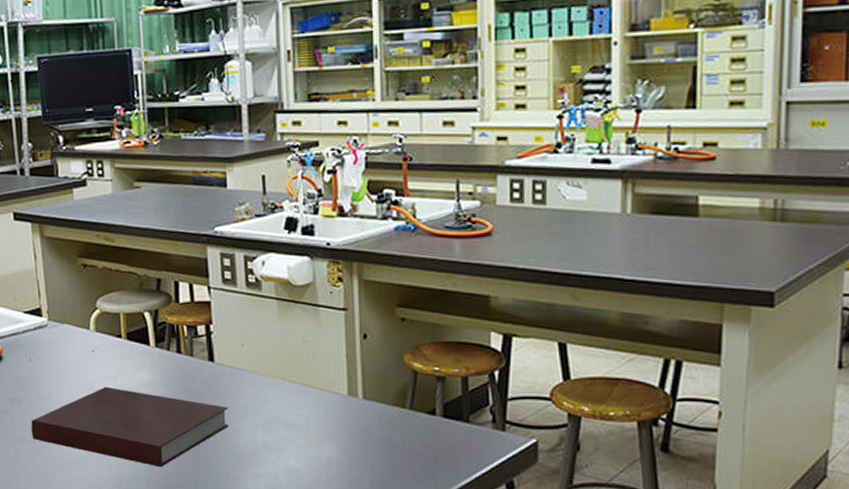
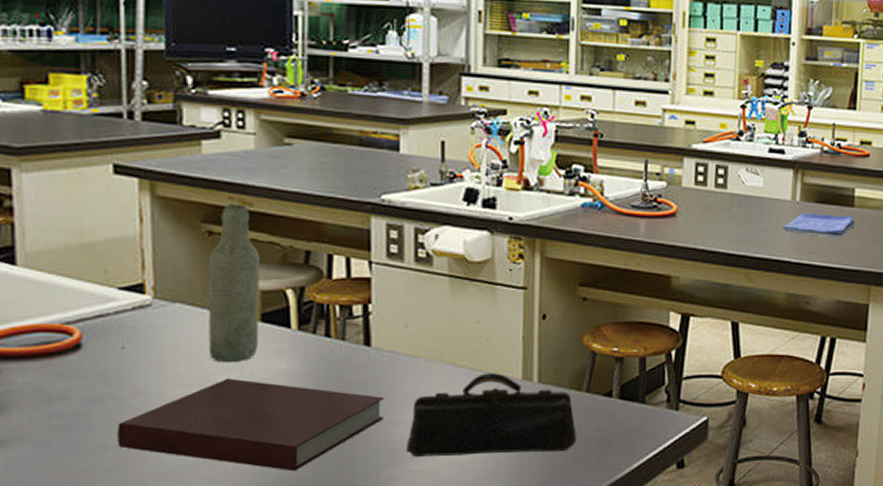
bottle: none [85,240,126,374] -> present [208,203,260,363]
pencil case: none [250,388,402,464] -> present [407,373,576,458]
dish towel: none [611,225,701,252] -> present [782,213,856,238]

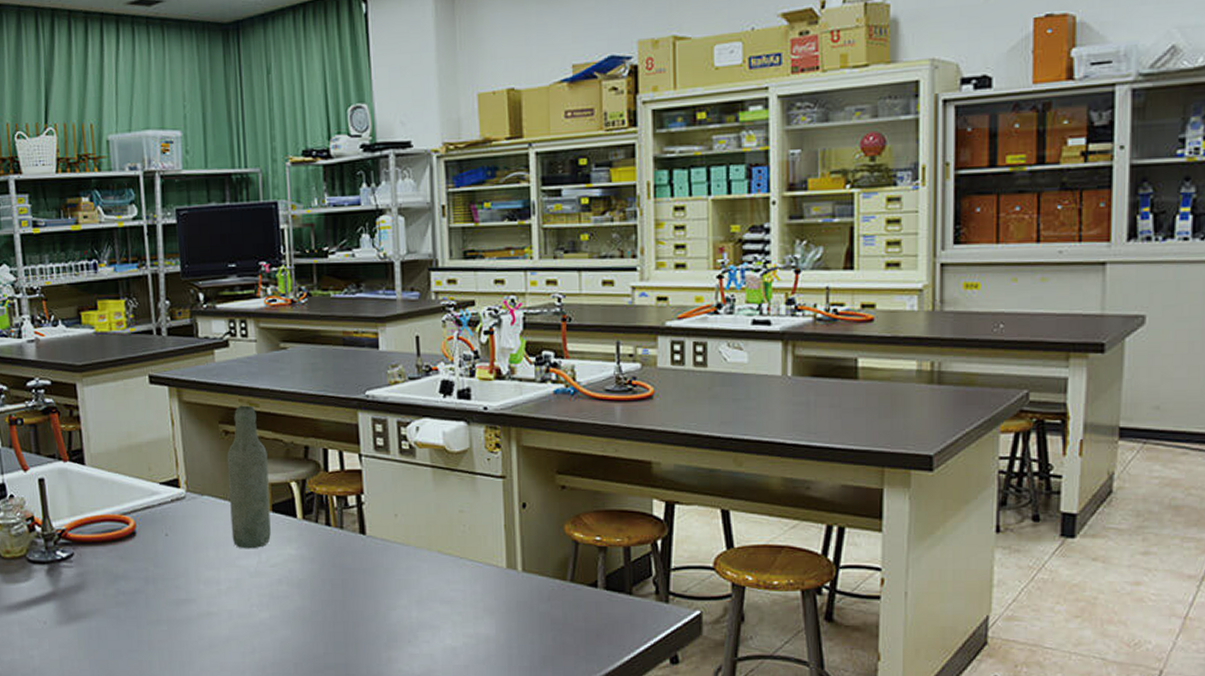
notebook: present [117,378,384,472] -> none [167,562,381,650]
pencil case: present [407,373,576,458] -> none [403,561,564,642]
dish towel: present [782,213,856,238] -> none [773,388,861,415]

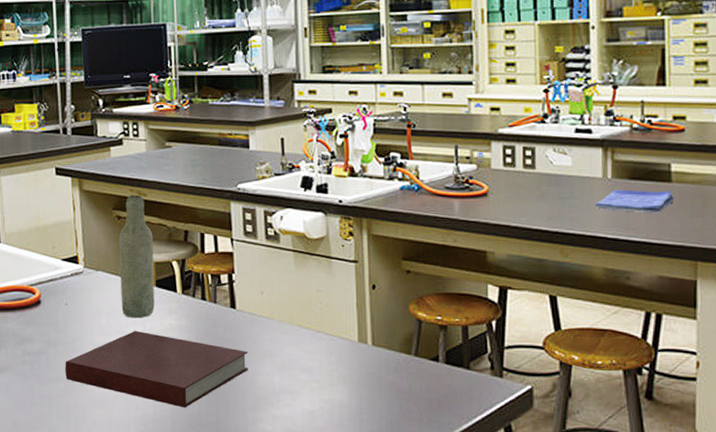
notebook: none [167,562,381,650] -> present [65,330,248,408]
dish towel: none [773,388,861,415] -> present [595,189,675,214]

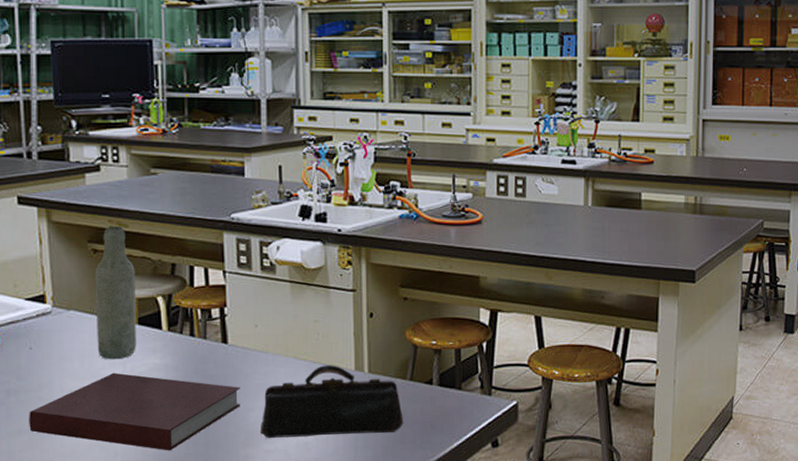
pencil case: none [267,335,409,408] -> present [261,365,403,439]
dish towel: present [595,189,675,214] -> none [576,216,643,238]

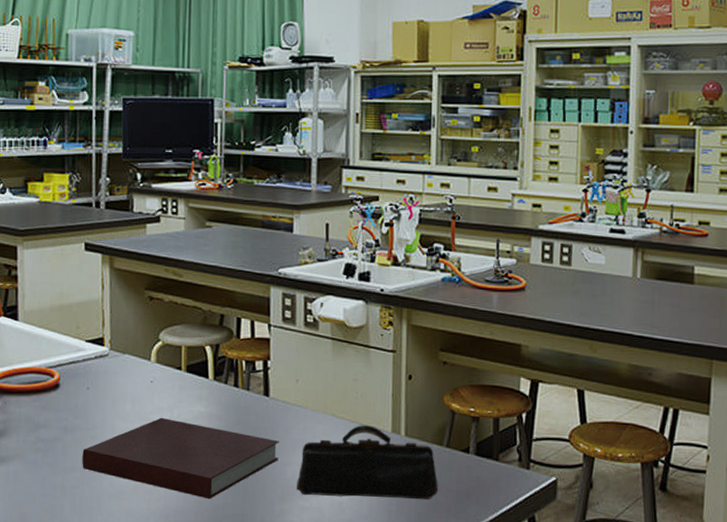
bottle: present [95,226,136,360] -> none [148,275,187,405]

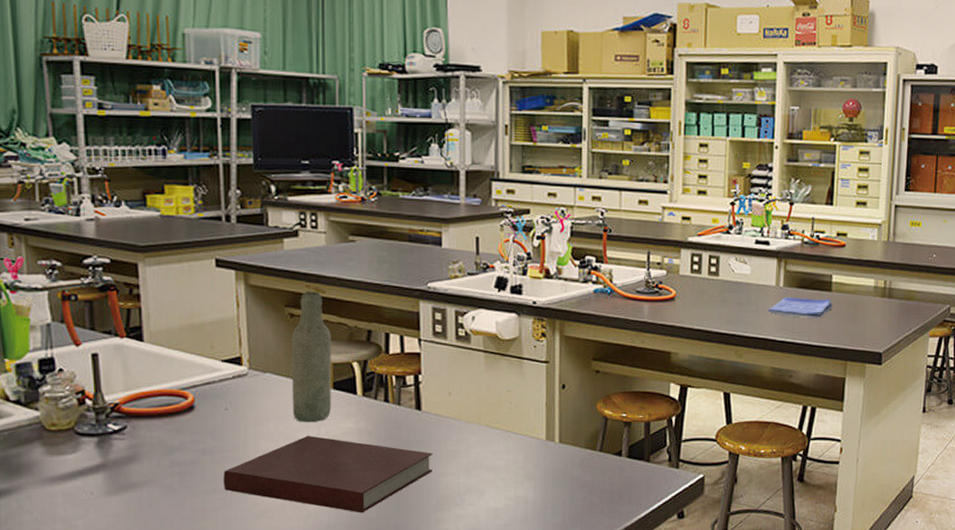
bottle: none [148,275,187,405] -> present [291,291,331,423]
pencil case: present [297,425,438,499] -> none [452,434,592,504]
dish towel: none [624,289,696,313] -> present [767,297,833,319]

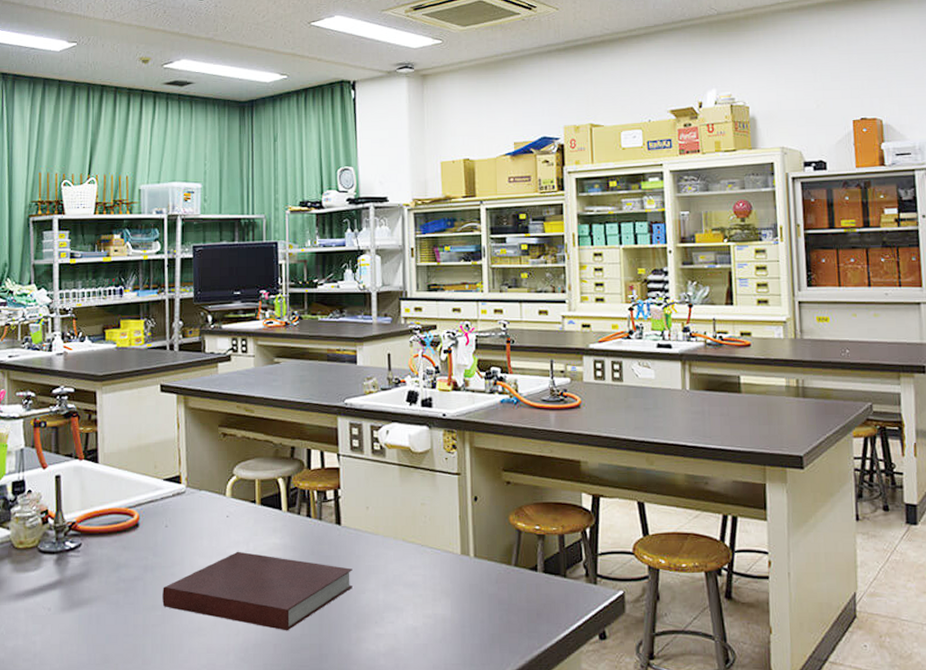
bottle: present [291,291,331,423] -> none [223,411,259,539]
dish towel: present [767,297,833,319] -> none [676,400,744,422]

